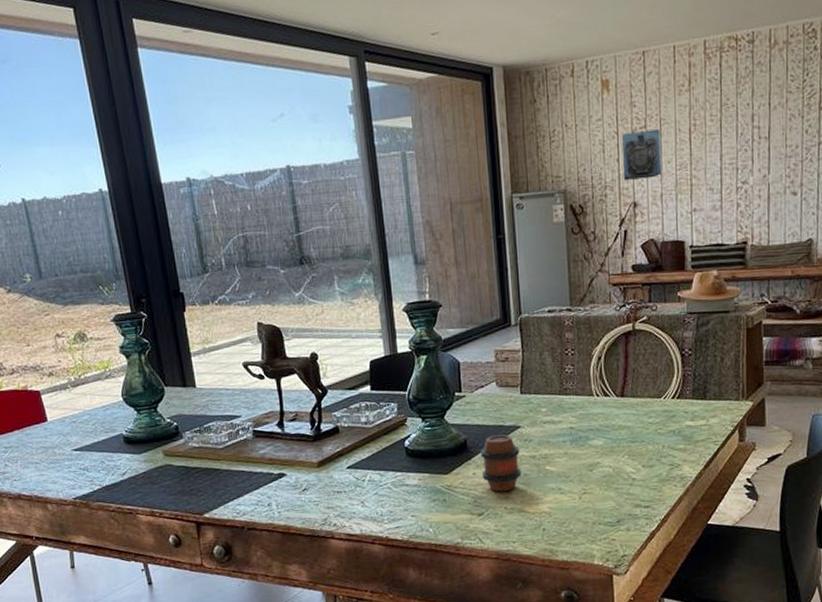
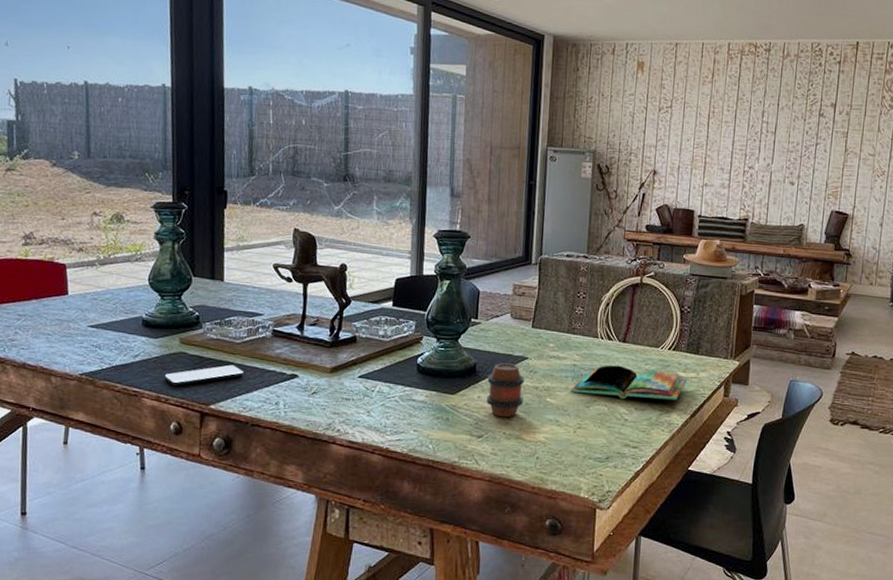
smartphone: none [155,471,231,499] -> present [165,364,243,386]
book: none [570,422,696,459] -> present [571,365,687,401]
wall sculpture: present [621,129,662,180] -> none [647,110,683,152]

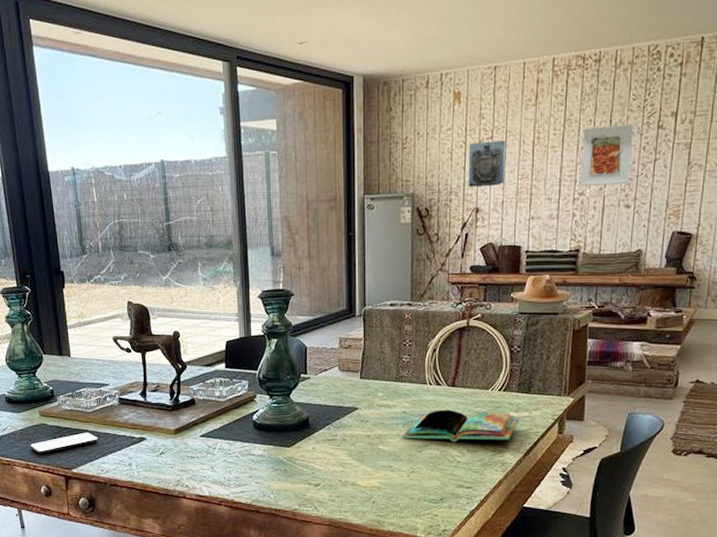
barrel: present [486,363,525,418] -> none [320,415,356,466]
wall sculpture: none [647,110,683,152] -> present [468,141,505,187]
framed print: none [750,108,798,163] -> present [580,123,633,187]

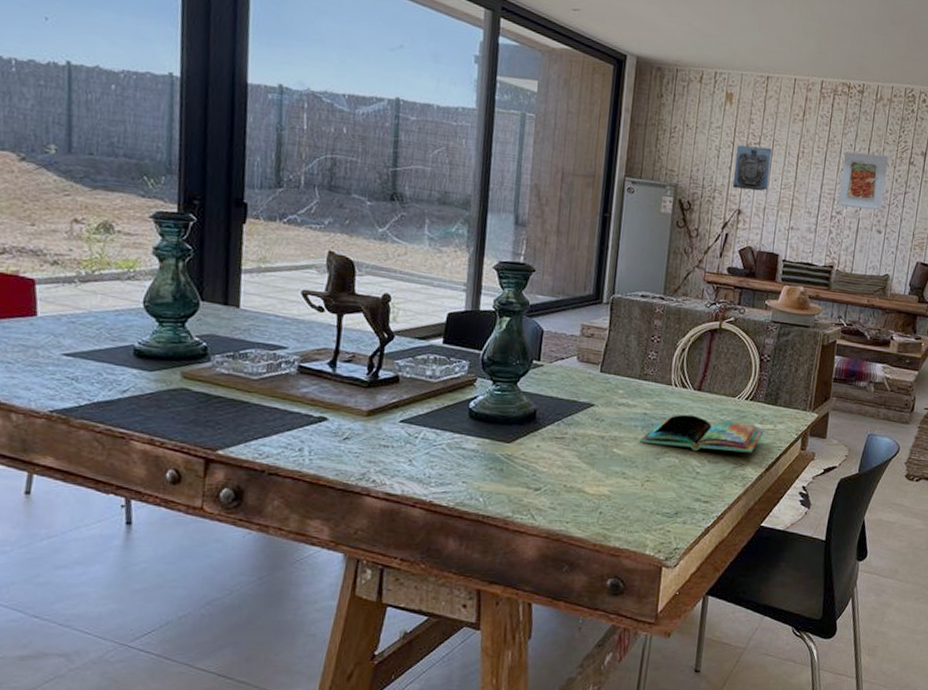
smartphone: present [31,432,98,454] -> none [161,404,261,427]

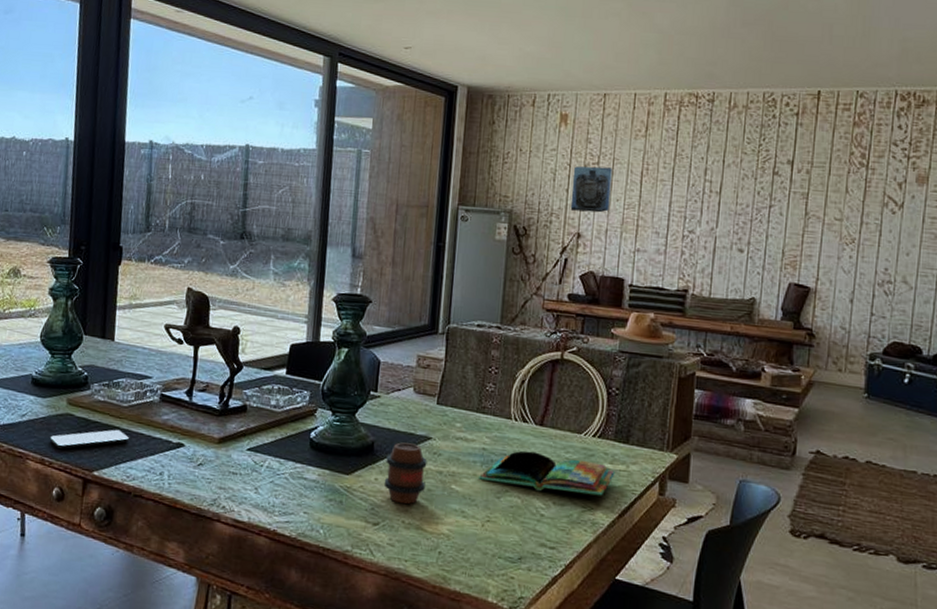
smartphone: none [161,404,261,427] -> present [50,429,129,449]
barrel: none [546,410,590,469] -> present [383,442,427,504]
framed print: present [838,151,888,211] -> none [690,165,747,228]

